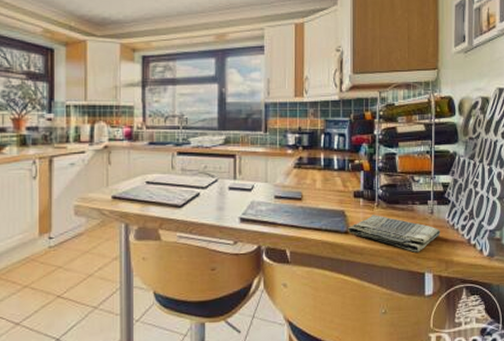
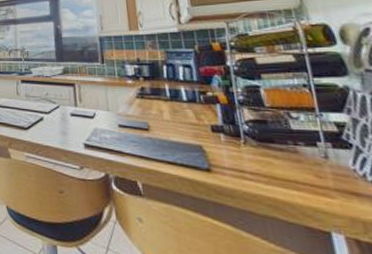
dish towel: present [347,215,440,252] -> none [208,153,346,205]

